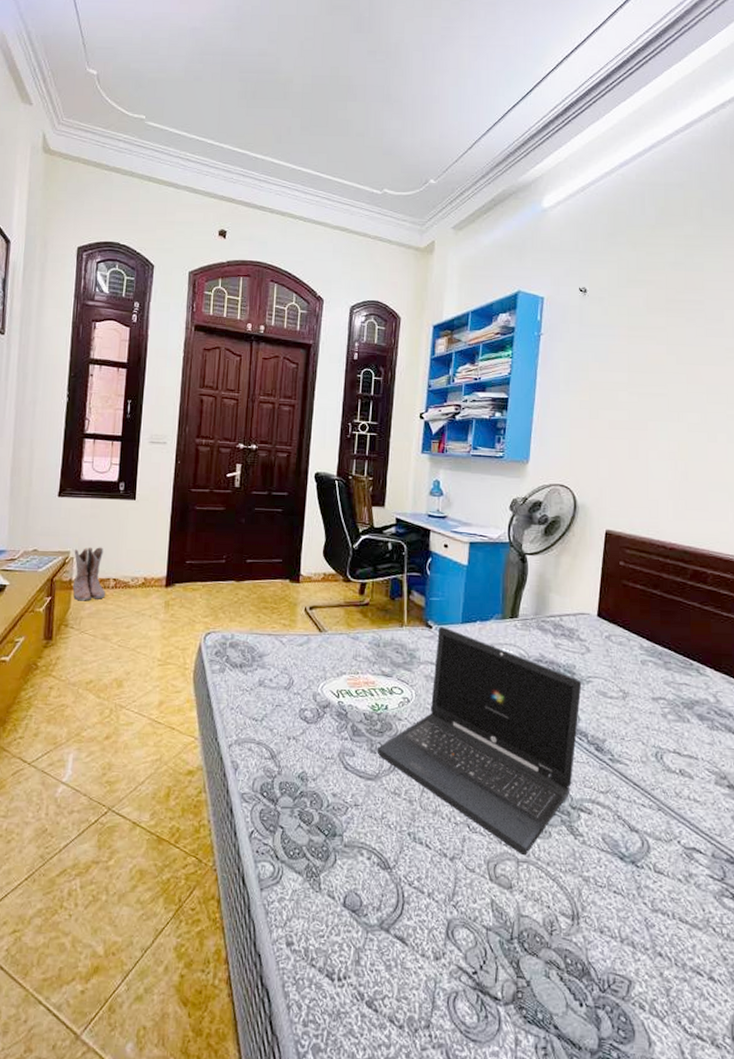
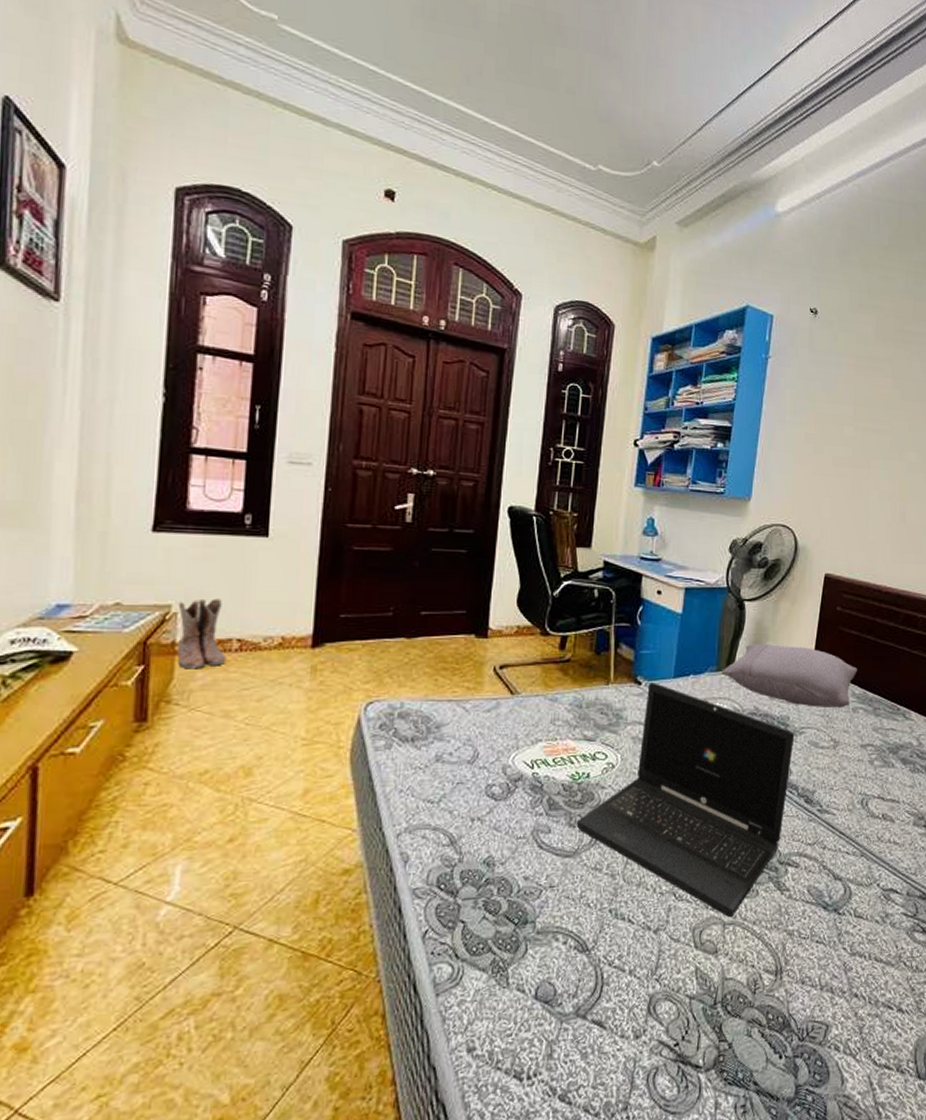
pillow: none [506,595,645,660] -> present [721,644,858,708]

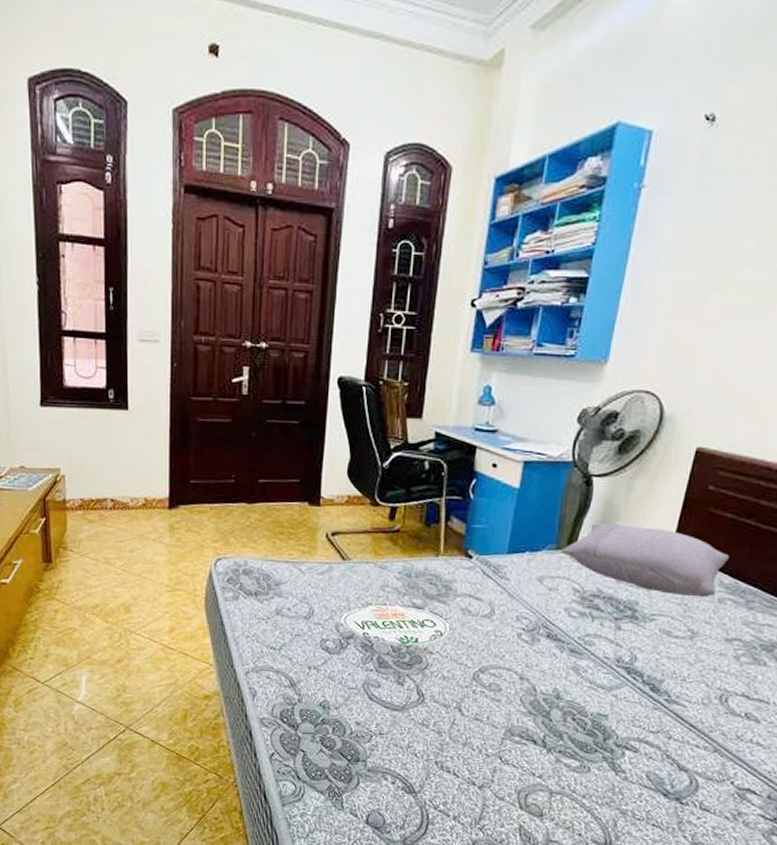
boots: present [176,598,226,669] -> none [65,463,103,523]
laptop: present [576,683,795,918] -> none [404,557,644,788]

